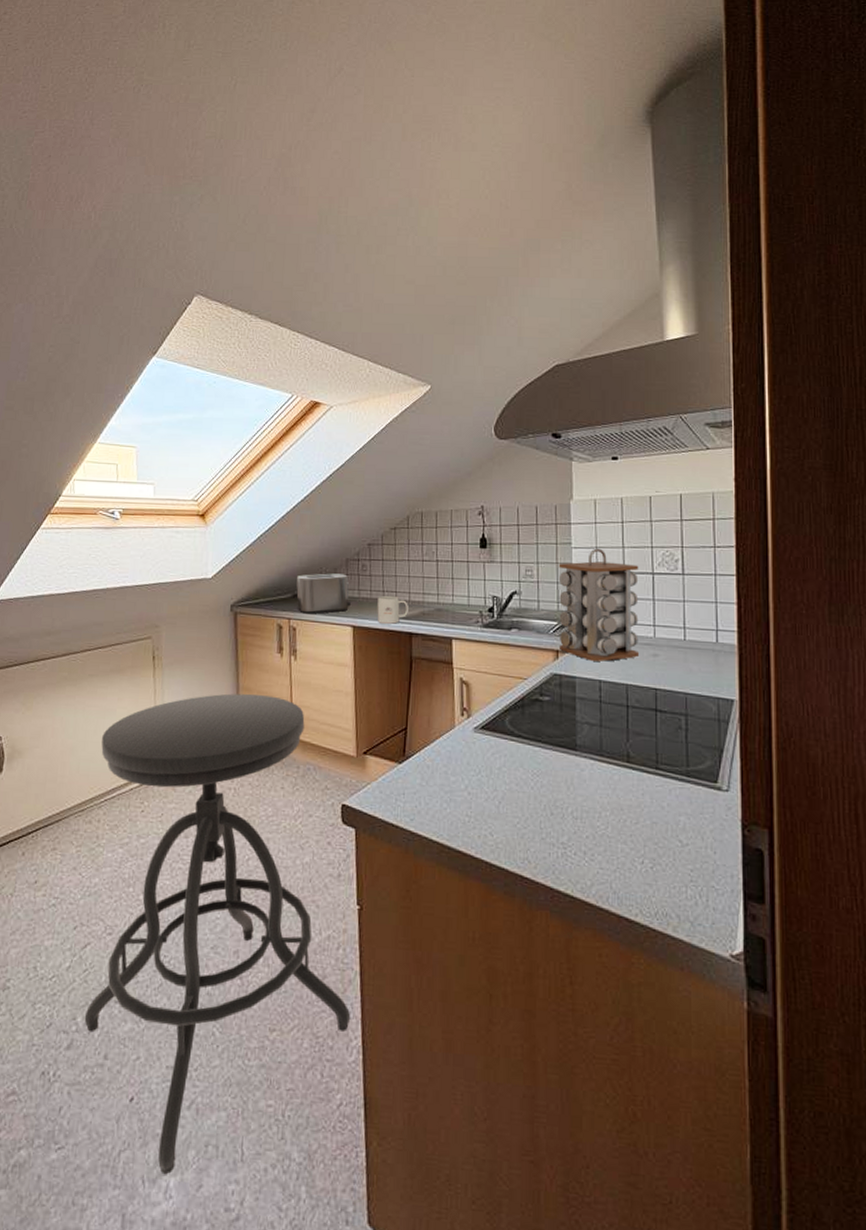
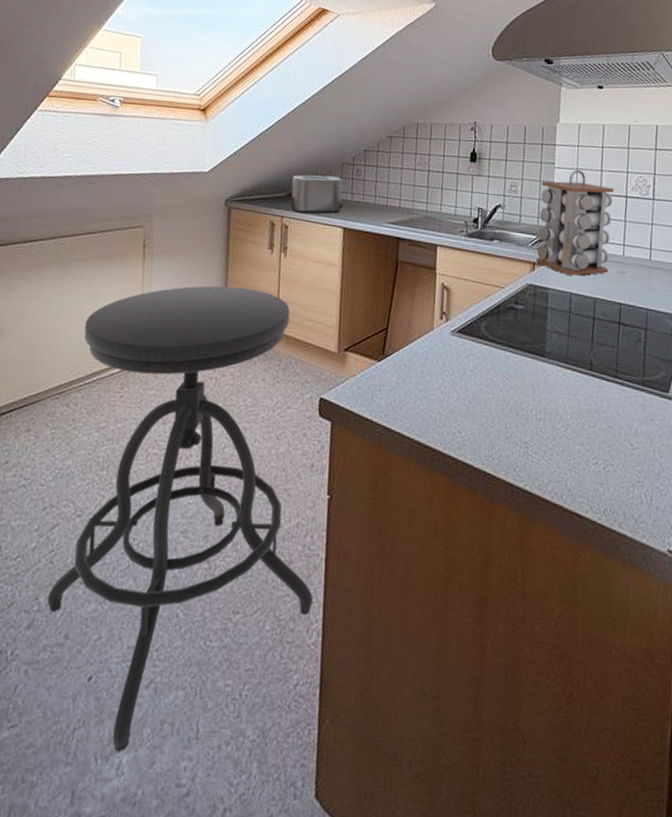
mug: present [377,595,410,625] -> none [367,200,399,229]

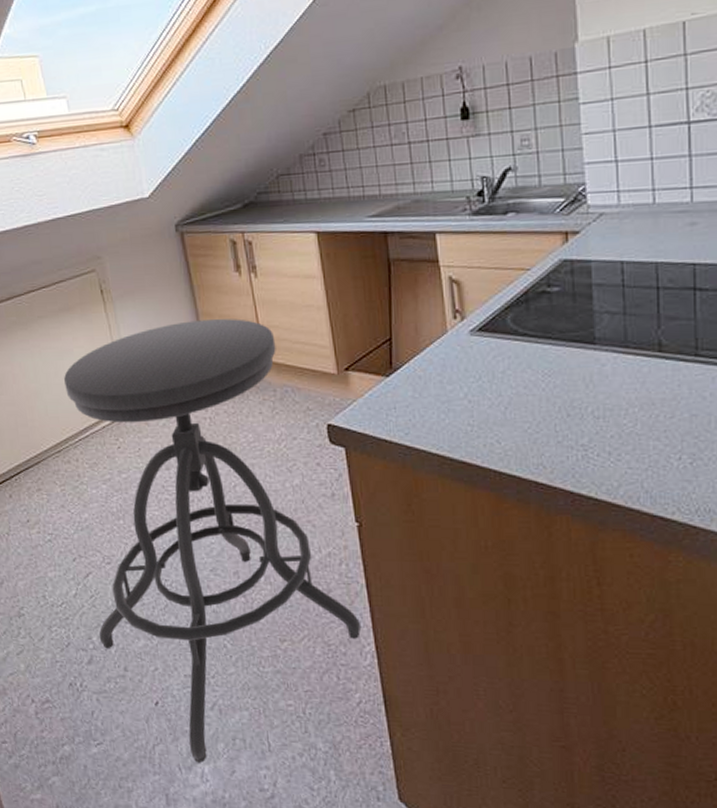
toaster: present [290,175,344,214] -> none [245,173,311,225]
spice rack: present [536,169,614,276] -> none [563,99,673,240]

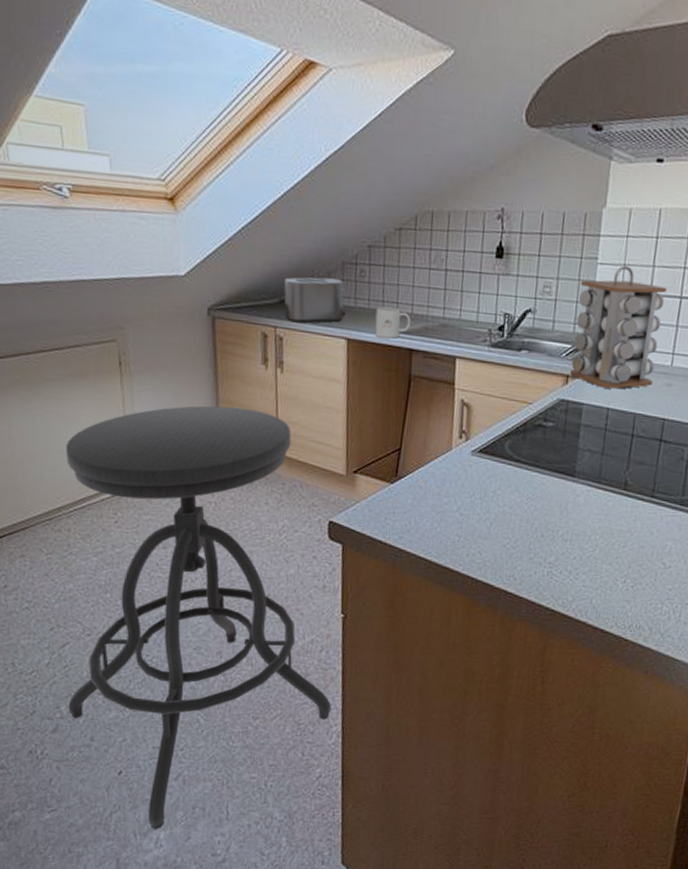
toaster: none [245,173,311,225] -> present [284,277,346,323]
mug: none [342,191,381,226] -> present [374,306,412,339]
spice rack: none [563,99,673,240] -> present [570,265,667,389]

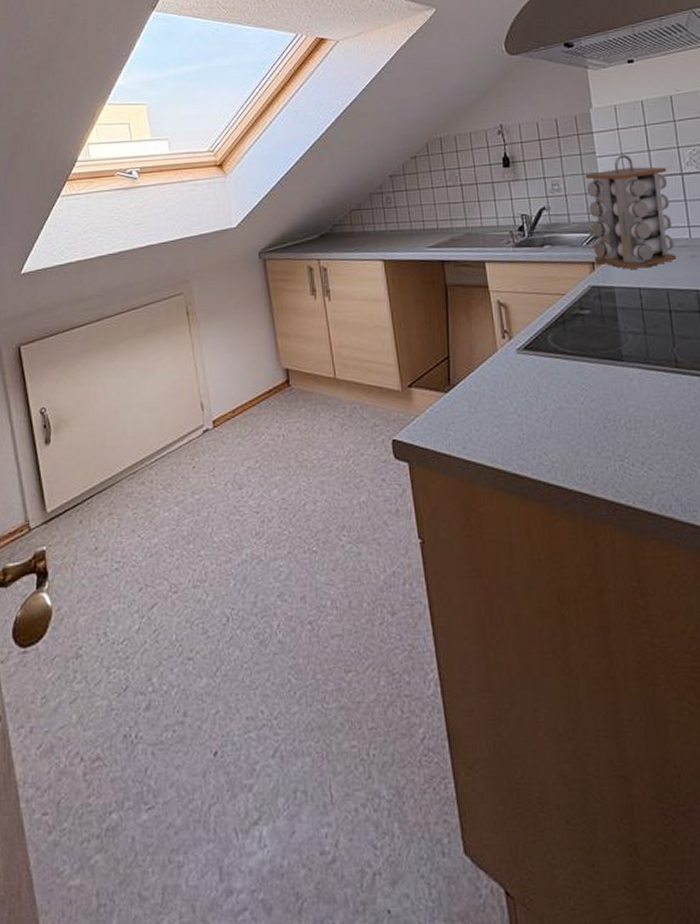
stool: present [65,405,332,830] -> none [144,338,425,825]
toaster: present [284,277,346,323] -> none [322,209,379,253]
mug: present [374,306,412,339] -> none [405,225,439,255]

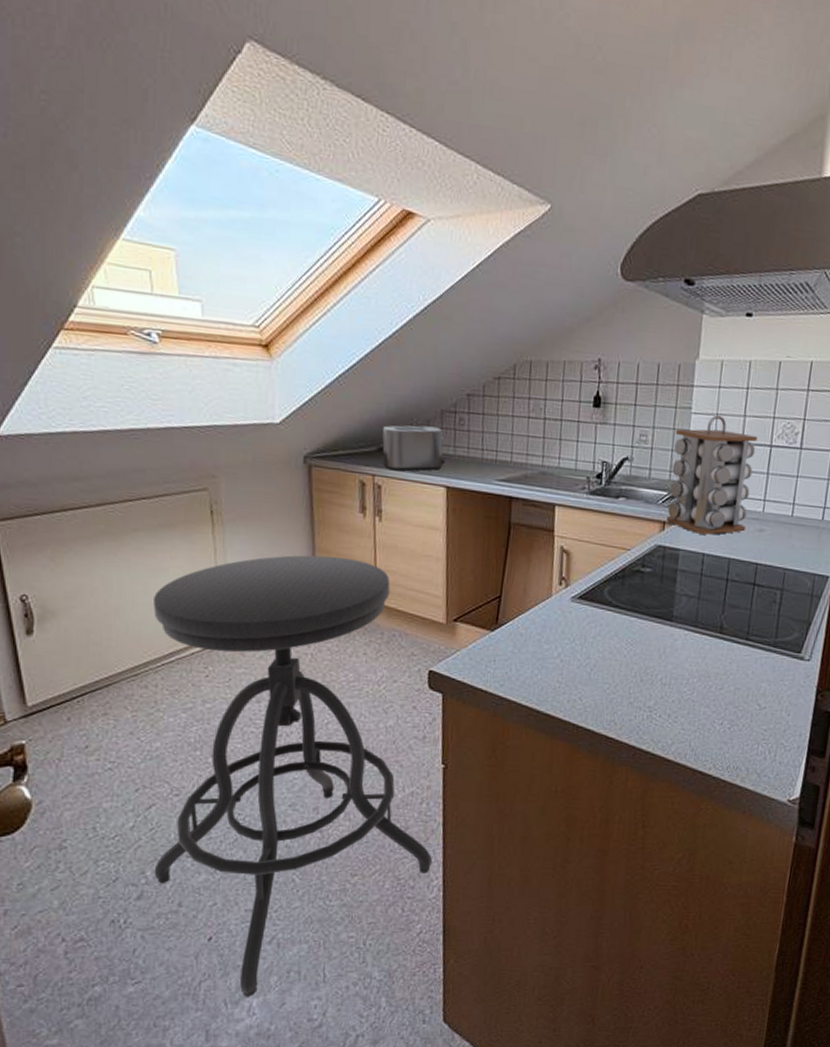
stool: none [144,338,425,825] -> present [152,555,433,997]
toaster: none [322,209,379,253] -> present [382,425,445,471]

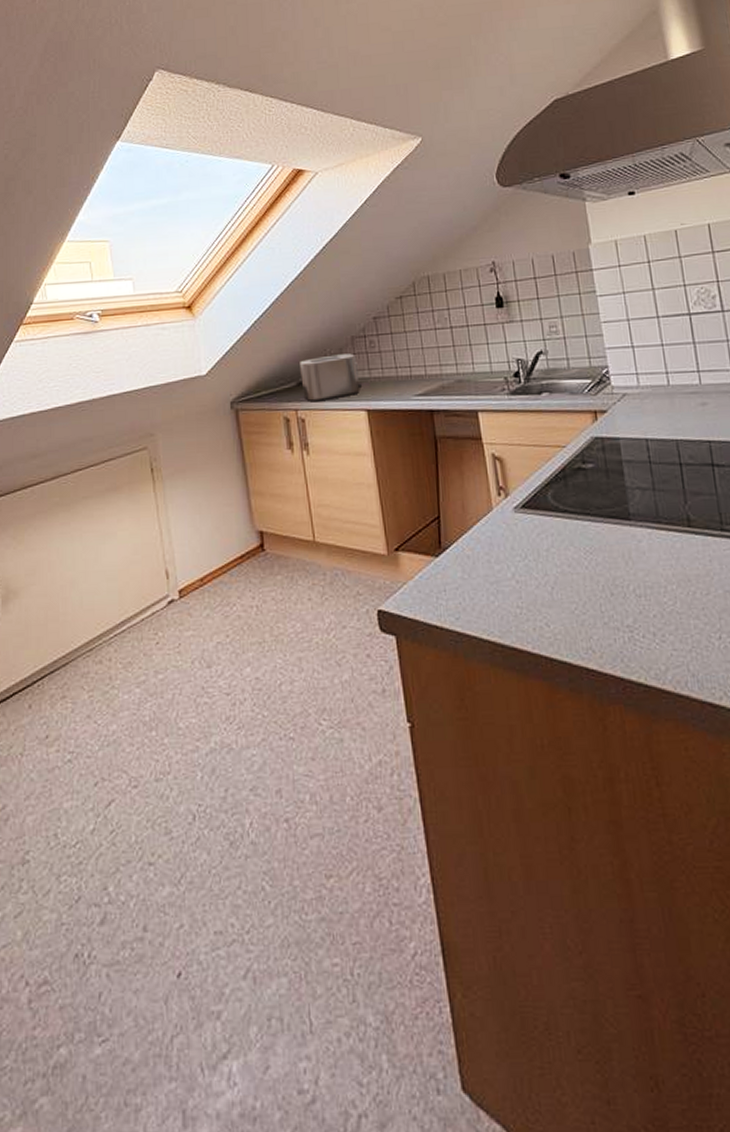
stool: present [152,555,433,997] -> none [103,497,416,1059]
spice rack: present [667,415,758,535] -> none [584,293,687,418]

